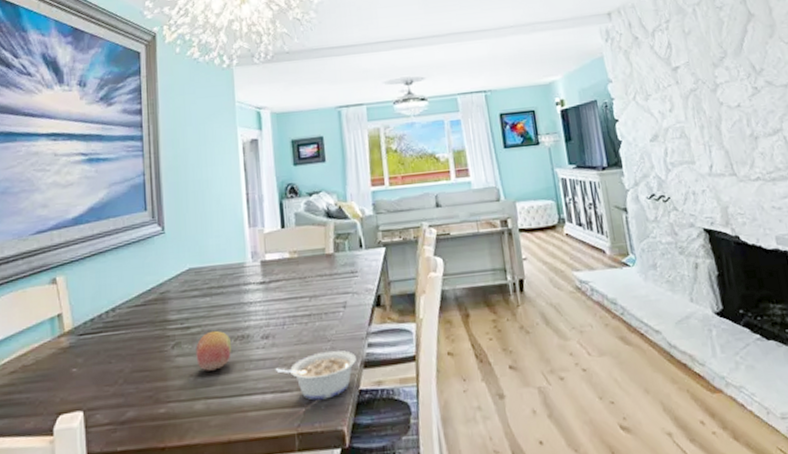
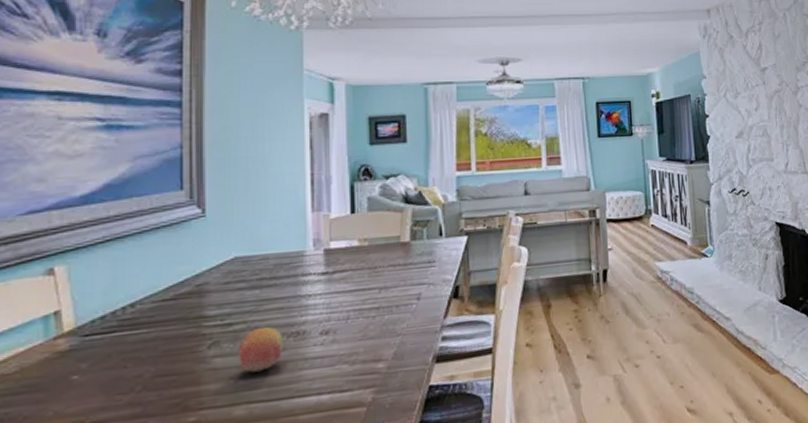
legume: present [276,350,356,401] -> none [336,345,428,399]

